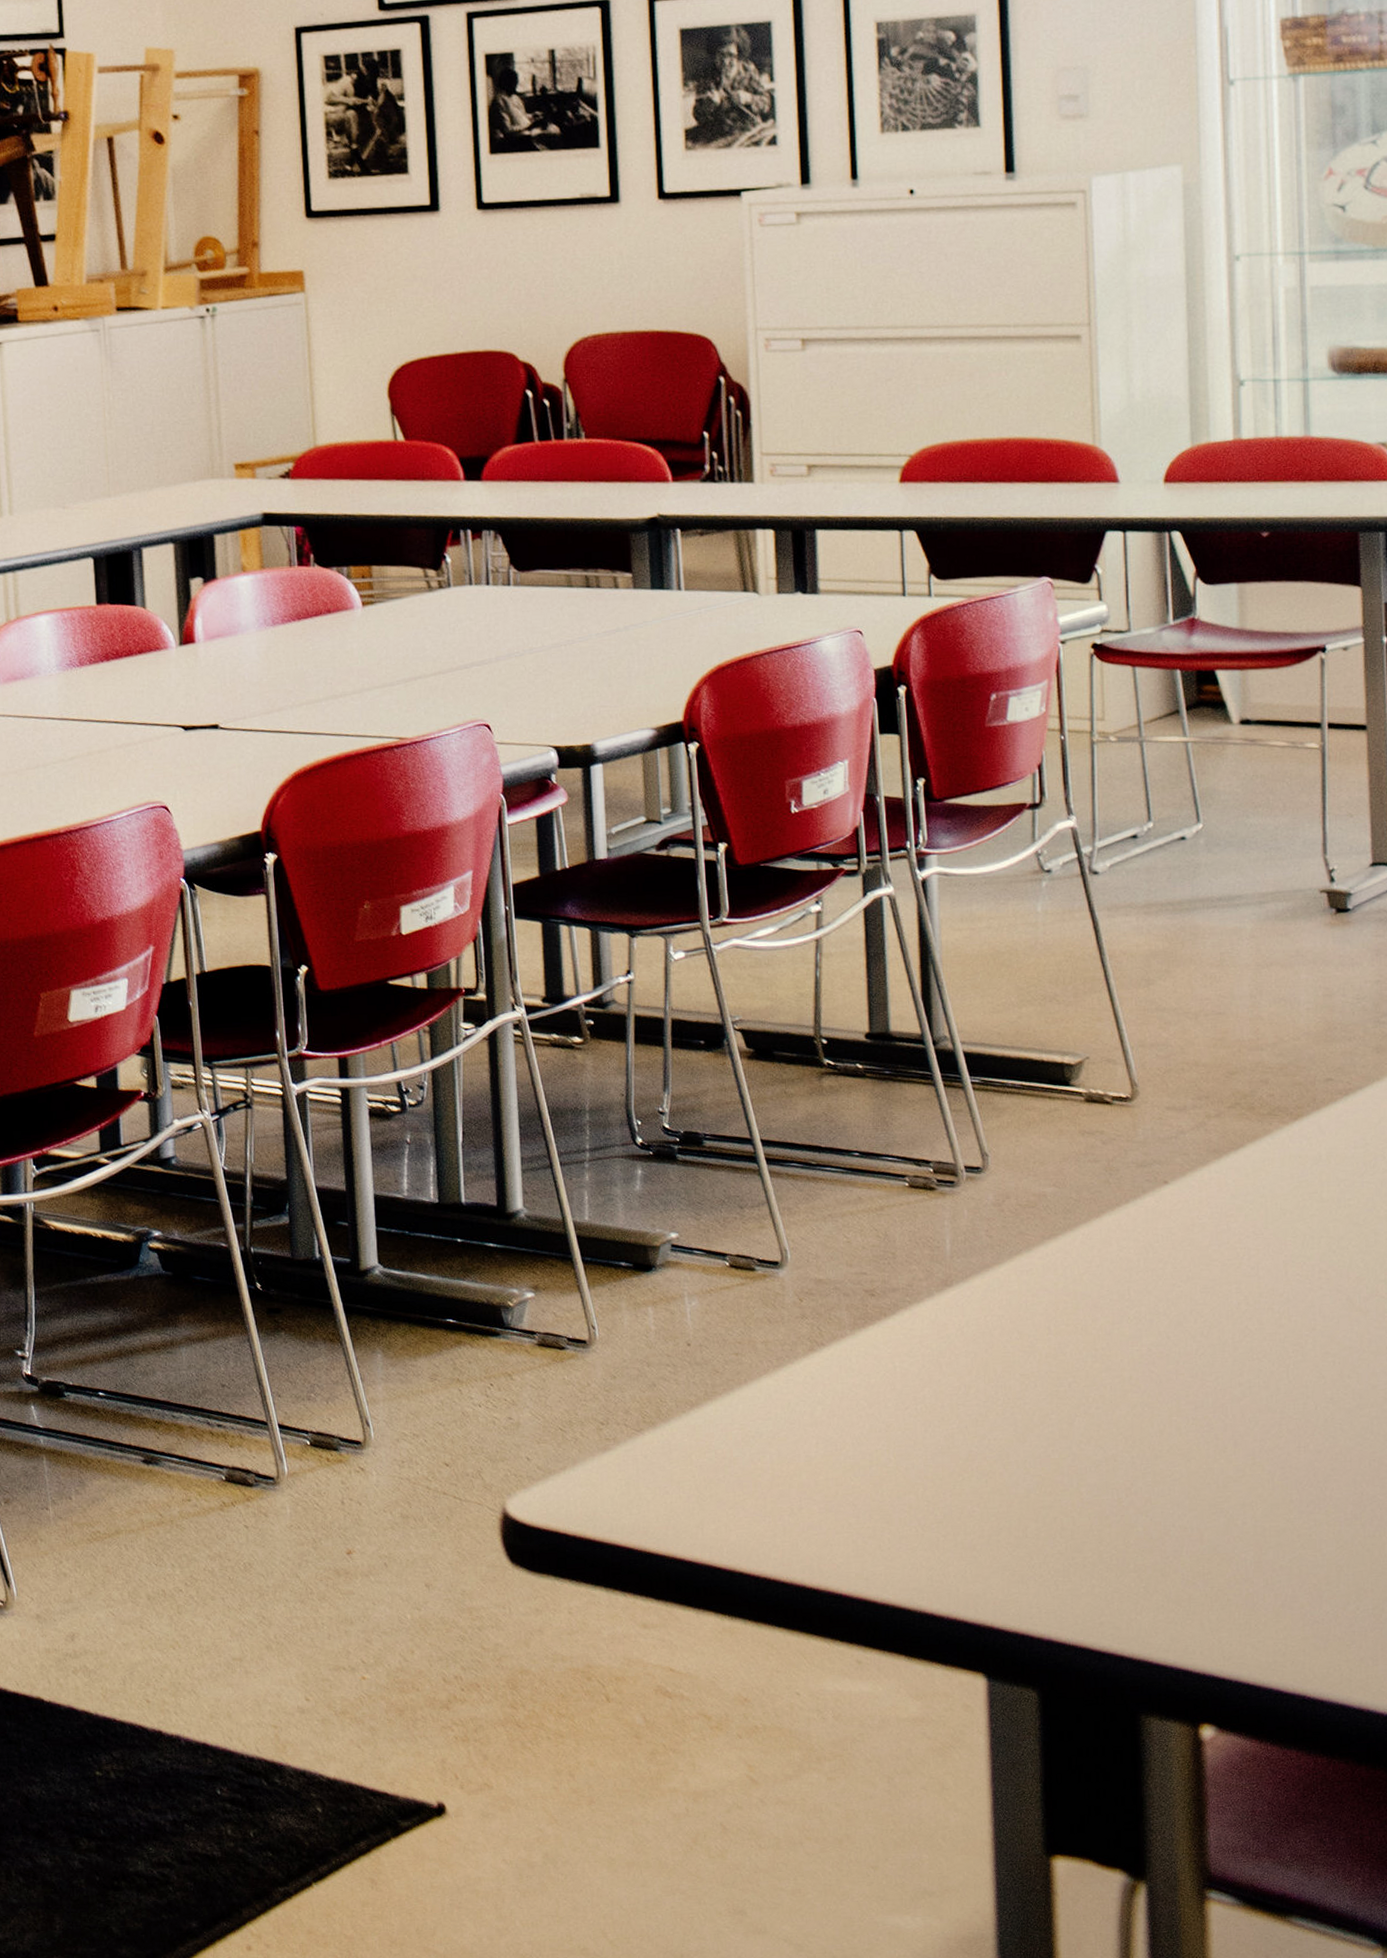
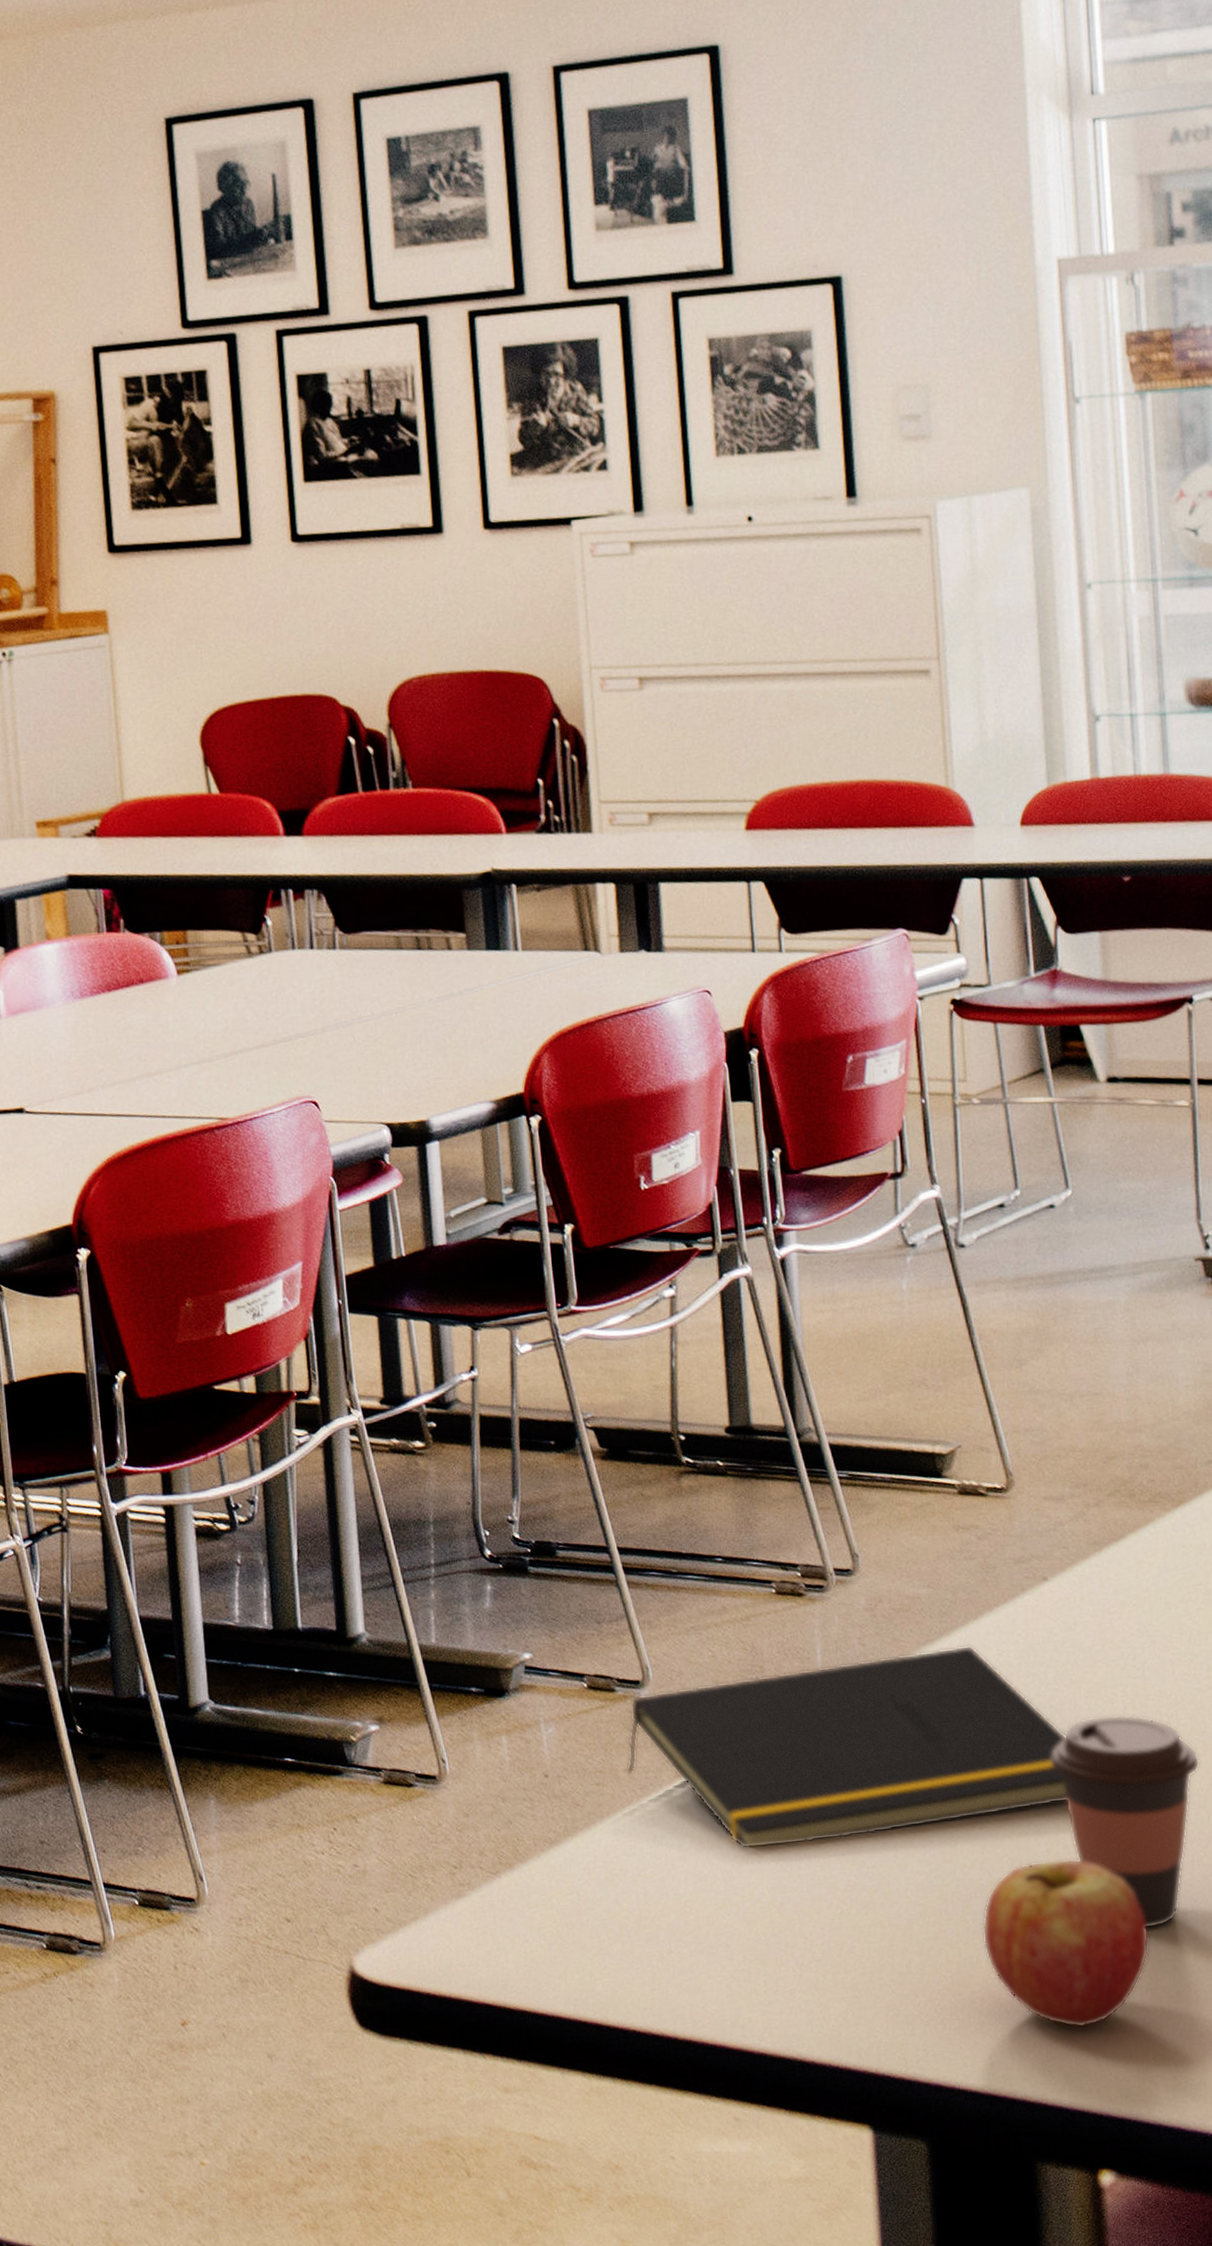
notepad: none [764,1240,1181,1419] -> present [627,1645,1067,1850]
fruit: none [1096,1439,1256,1595] -> present [982,1858,1150,2028]
coffee cup: none [1166,1310,1309,1507] -> present [1050,1714,1200,1929]

